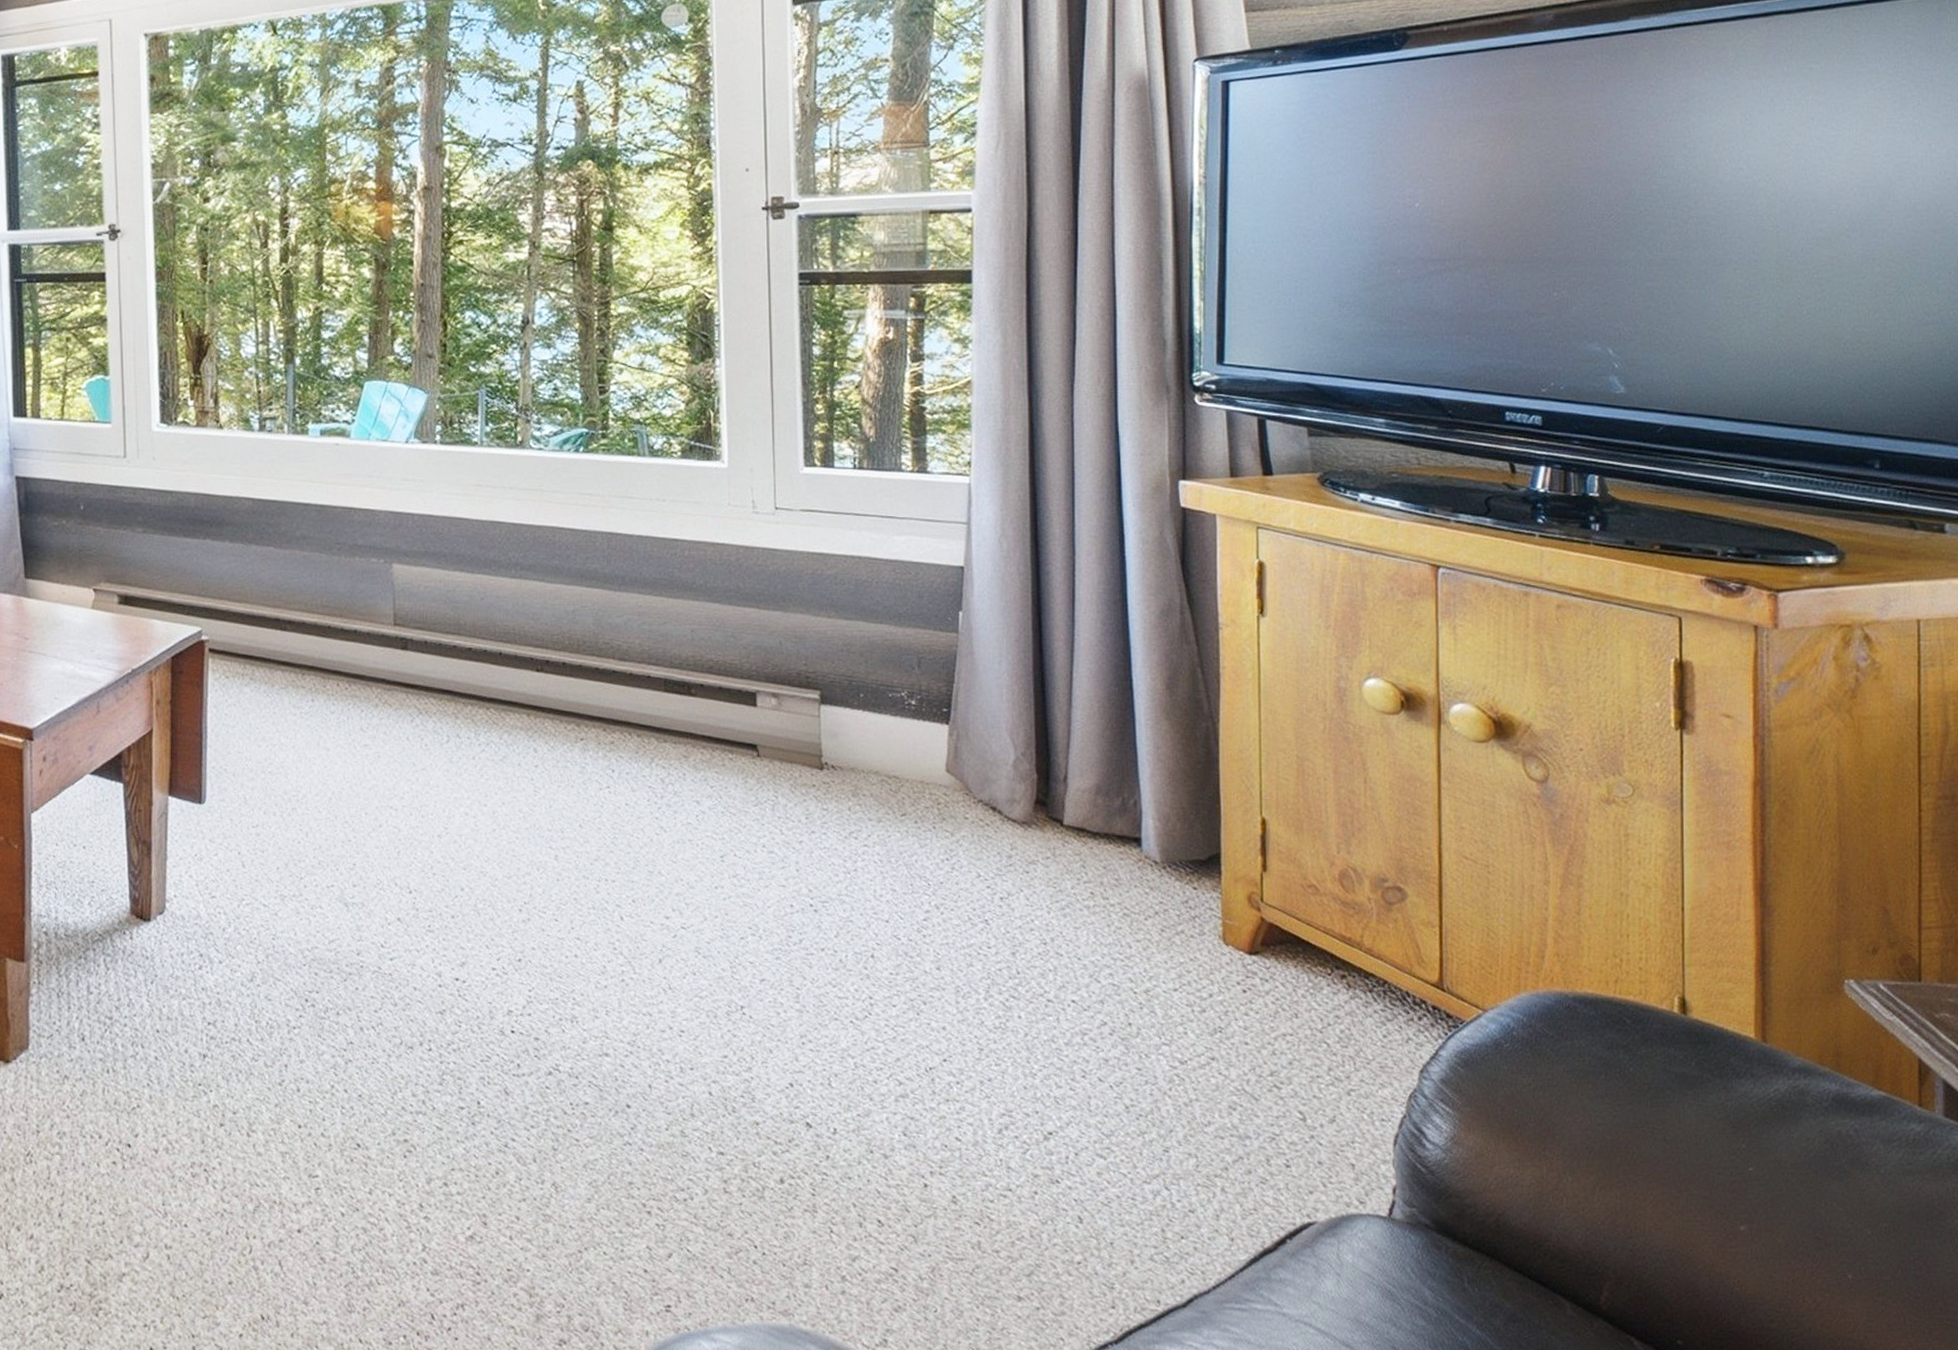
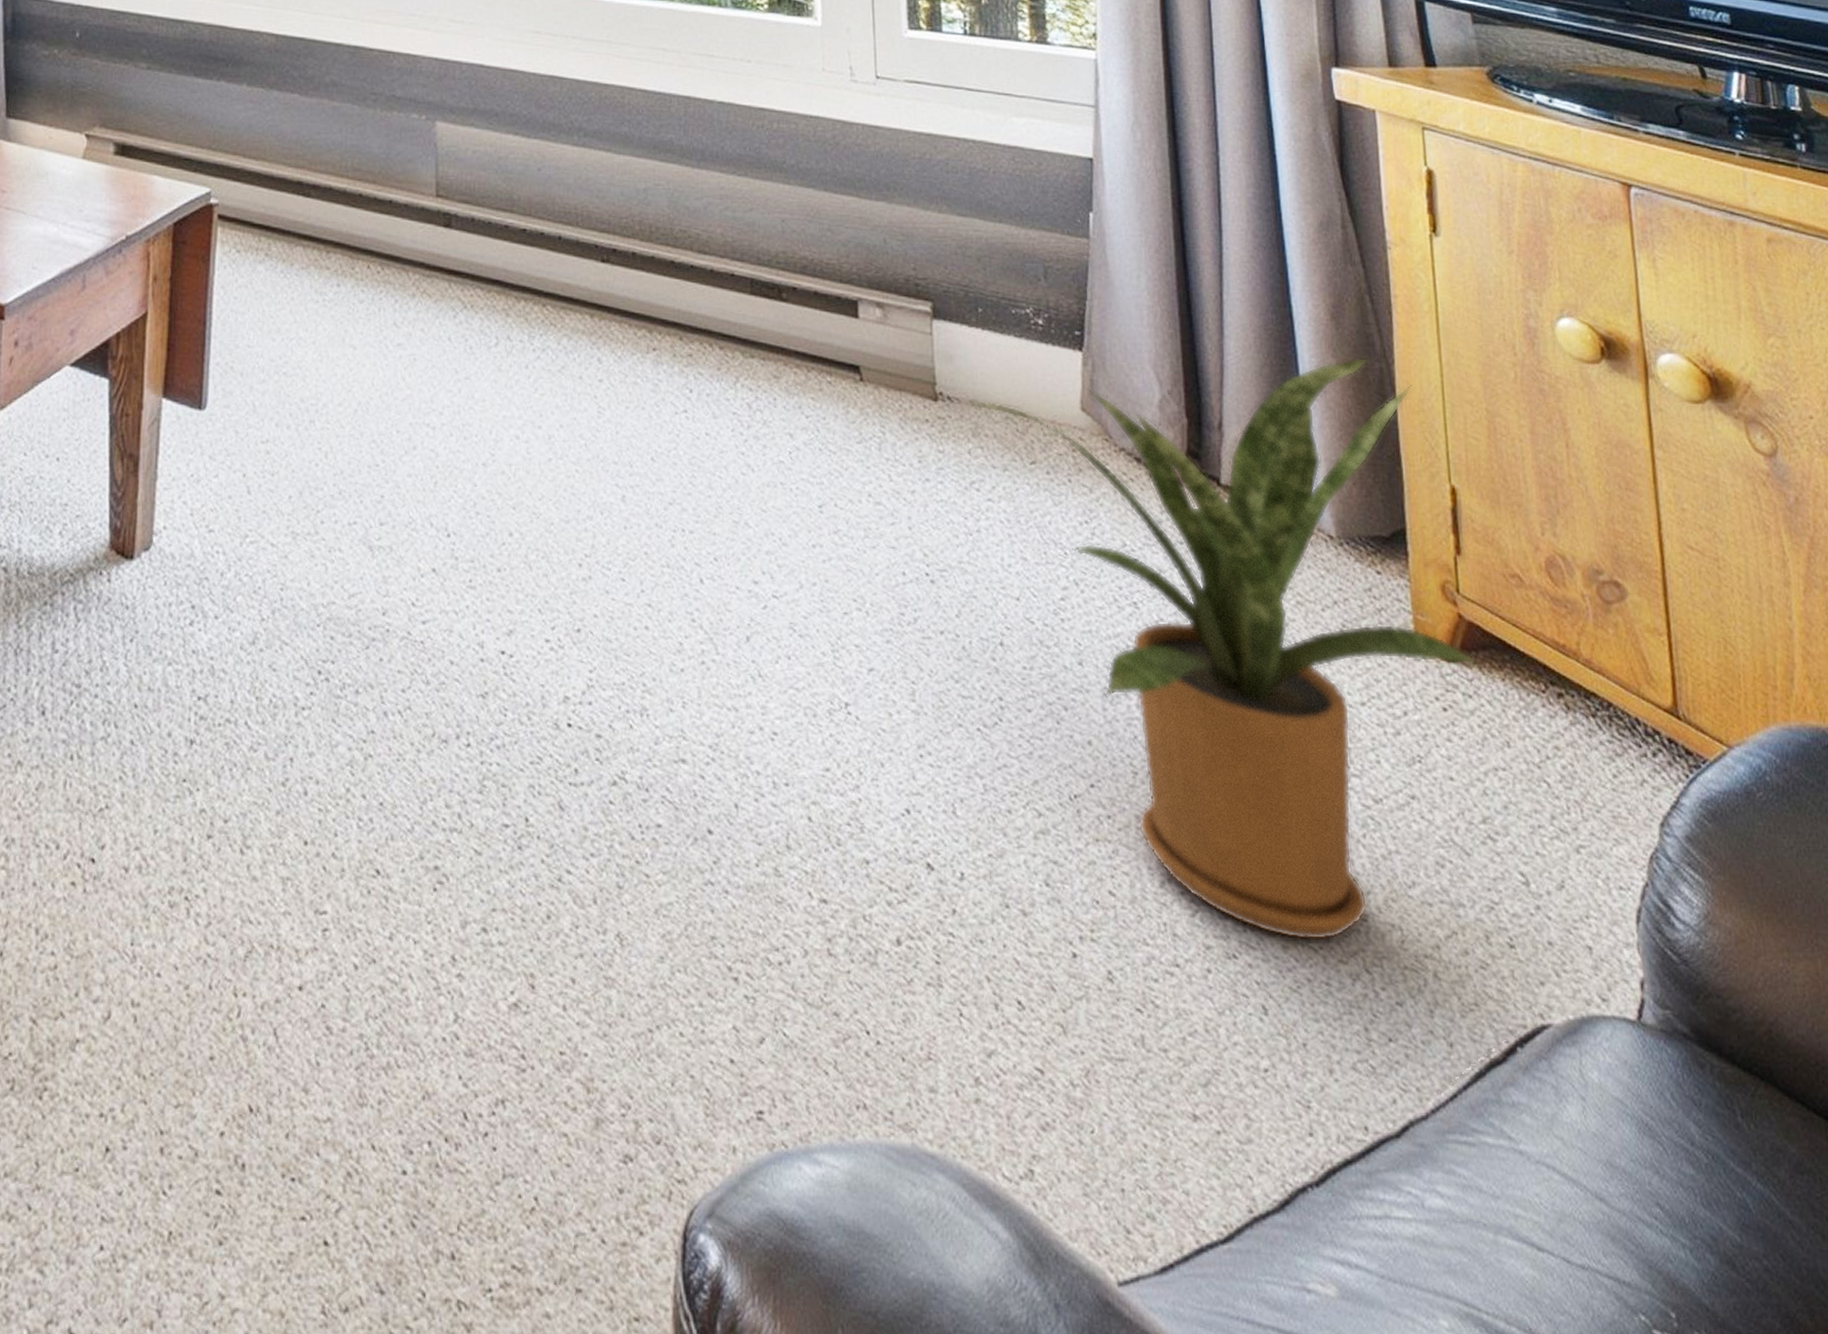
house plant: none [848,718,1278,1168] -> present [966,357,1481,941]

